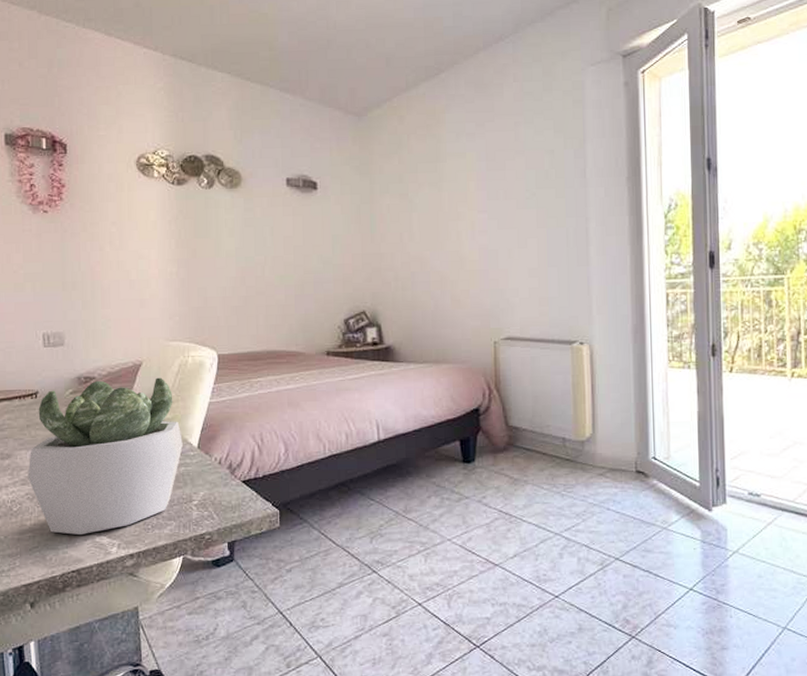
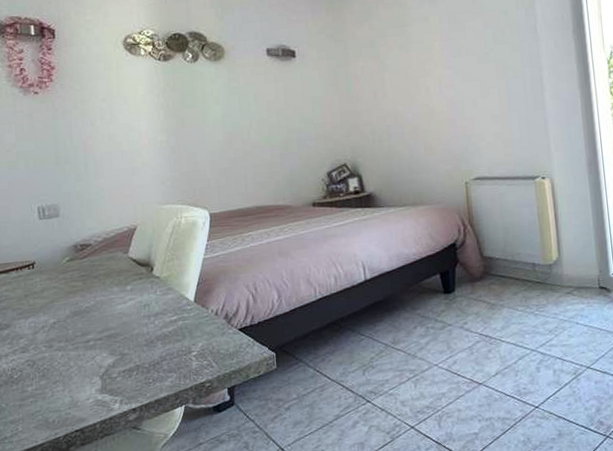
succulent plant: present [27,377,183,536] -> none [27,239,180,396]

